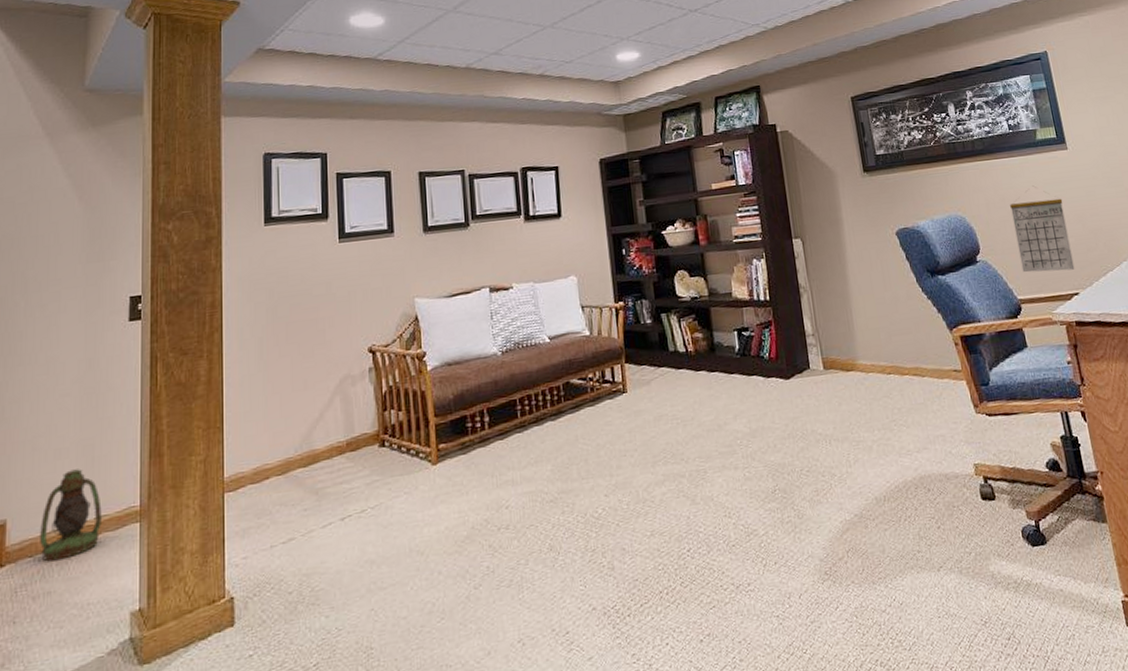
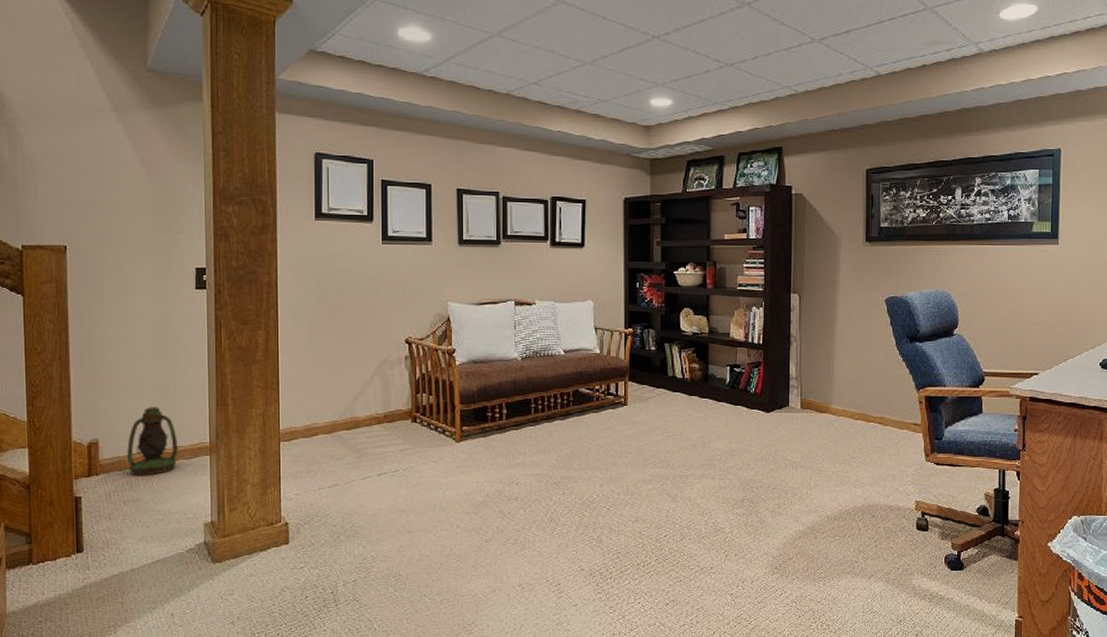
calendar: present [1010,185,1075,273] -> none [992,273,1043,353]

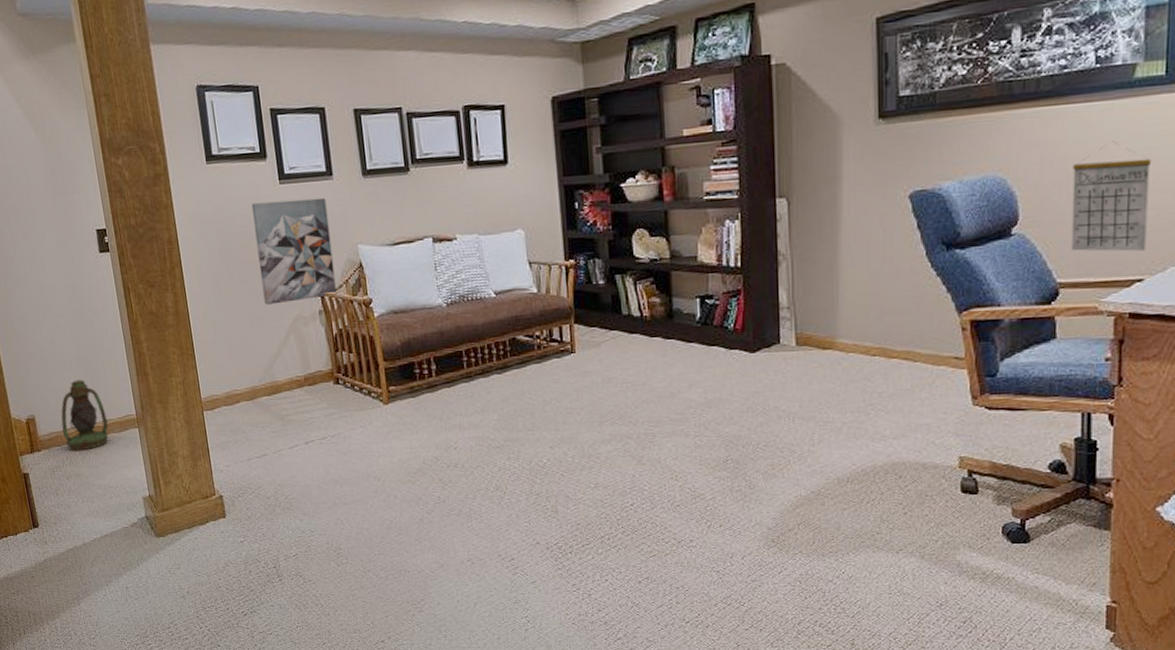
wall art: none [353,258,424,348] -> present [251,197,337,305]
calendar: none [992,273,1043,353] -> present [1071,140,1152,252]

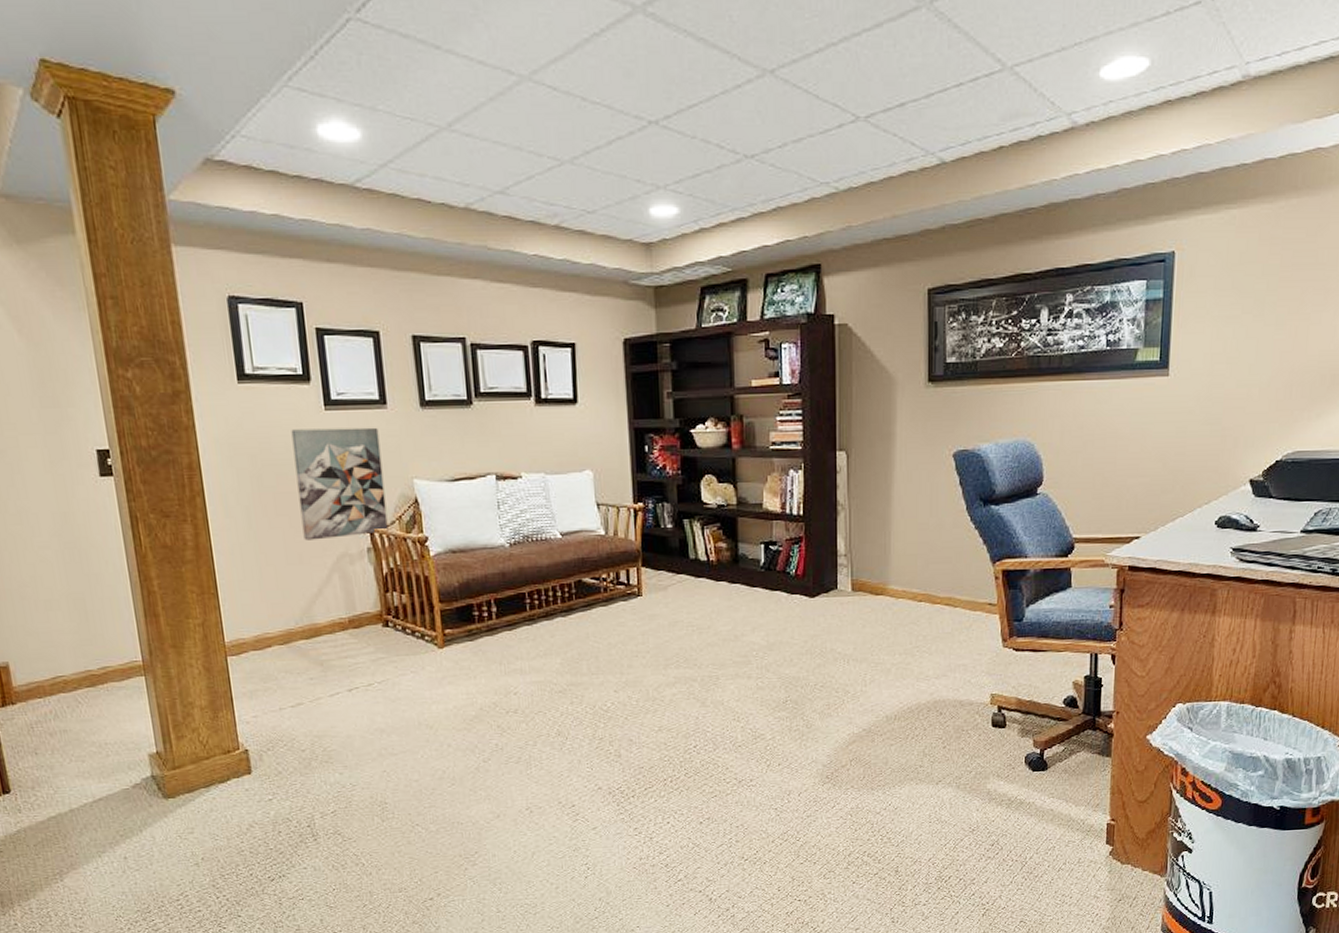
lantern: present [61,380,109,451] -> none [44,621,106,704]
calendar: present [1071,140,1152,252] -> none [1084,415,1148,512]

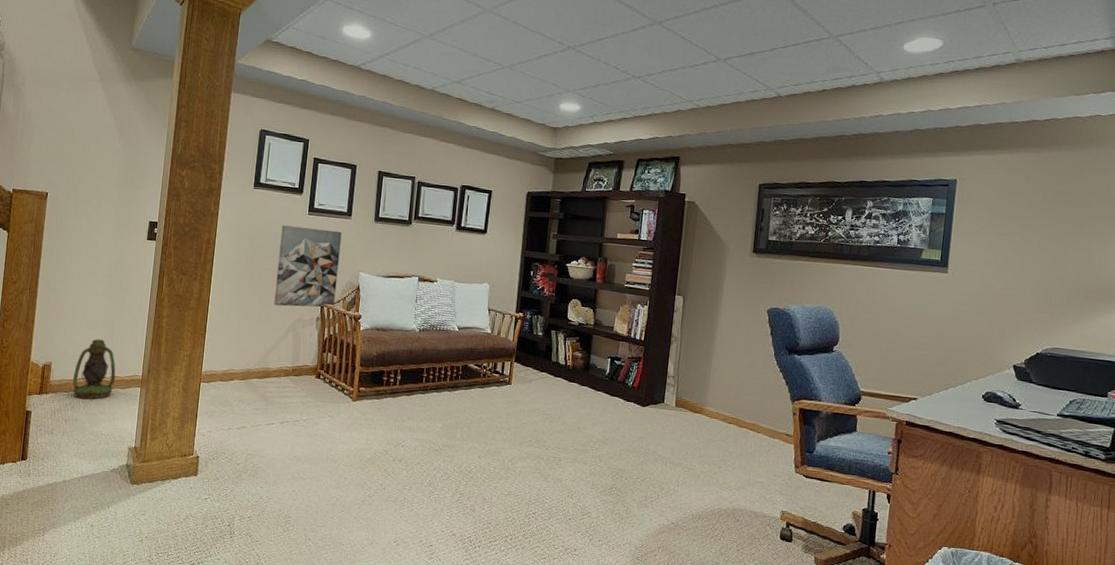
lantern: none [44,621,106,704] -> present [73,339,116,400]

